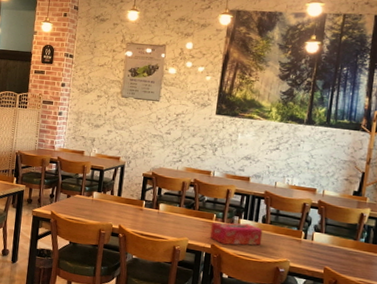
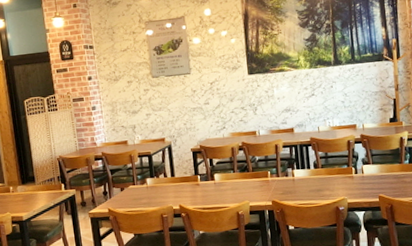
tissue box: present [209,222,263,246] -> none [267,172,318,199]

